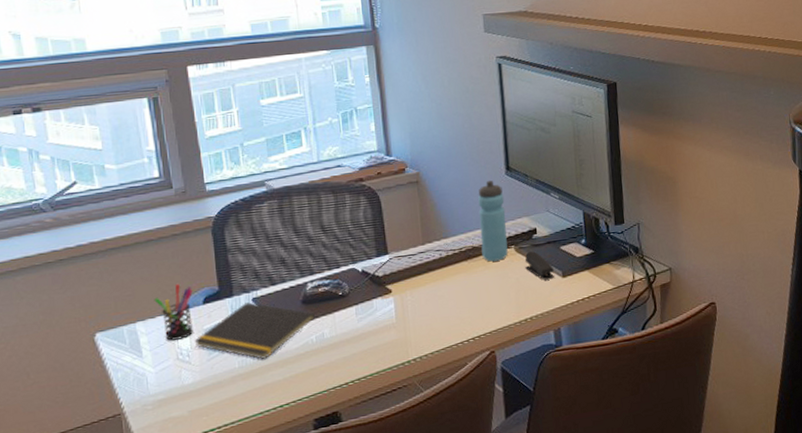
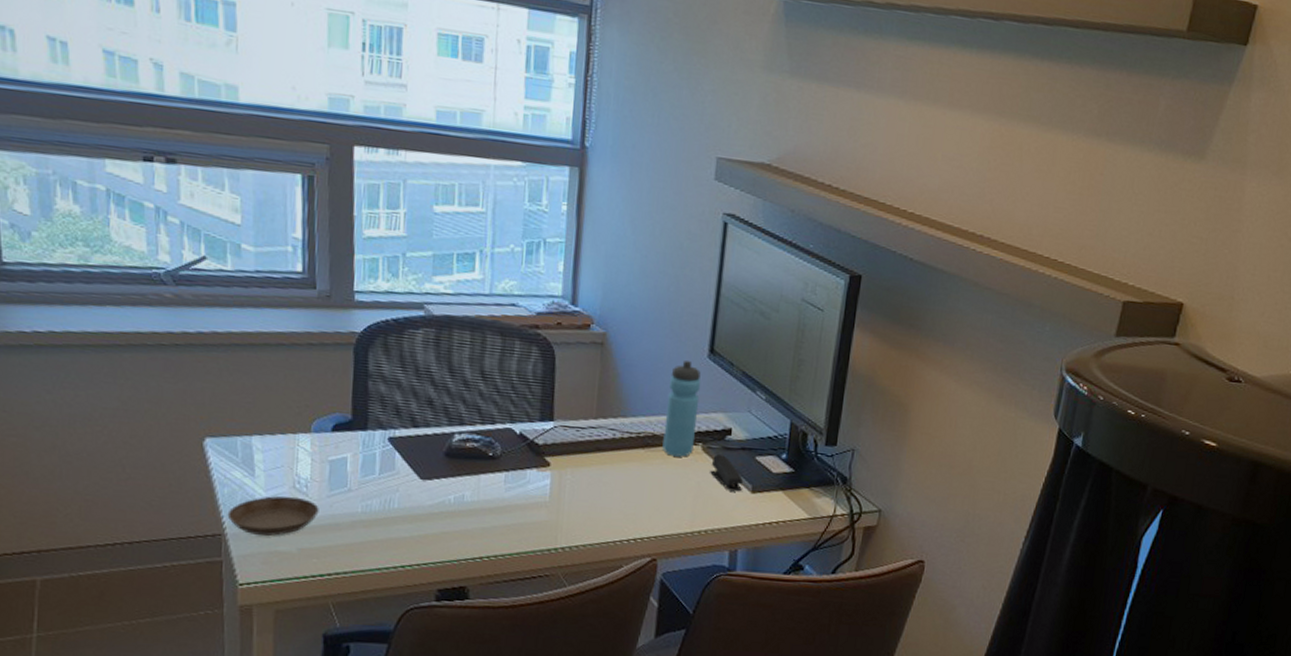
saucer: none [123,366,203,408] -> present [227,495,319,536]
pen holder: present [154,283,194,341] -> none [276,401,322,466]
notepad: present [194,302,316,359] -> none [315,440,458,509]

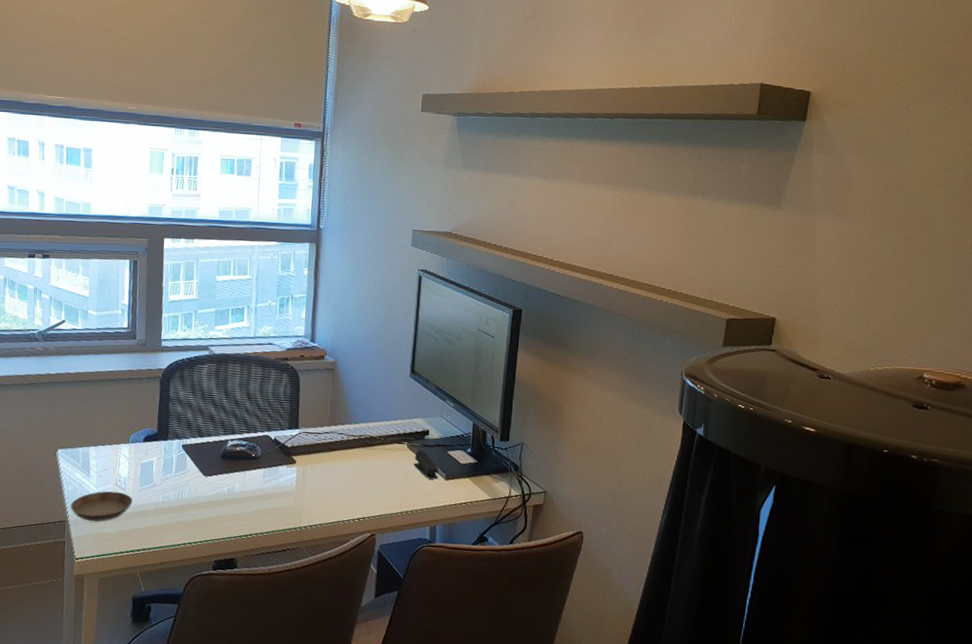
water bottle: present [662,361,701,457] -> none [378,380,406,453]

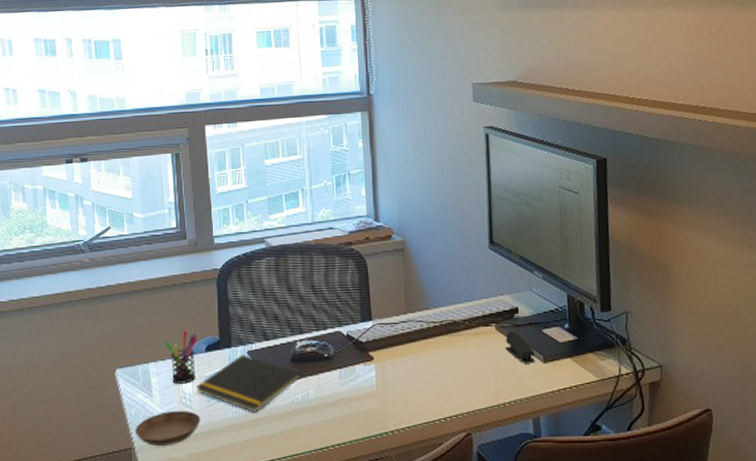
pen holder: none [106,420,137,468] -> present [165,329,197,384]
notepad: none [131,447,231,499] -> present [196,355,303,412]

